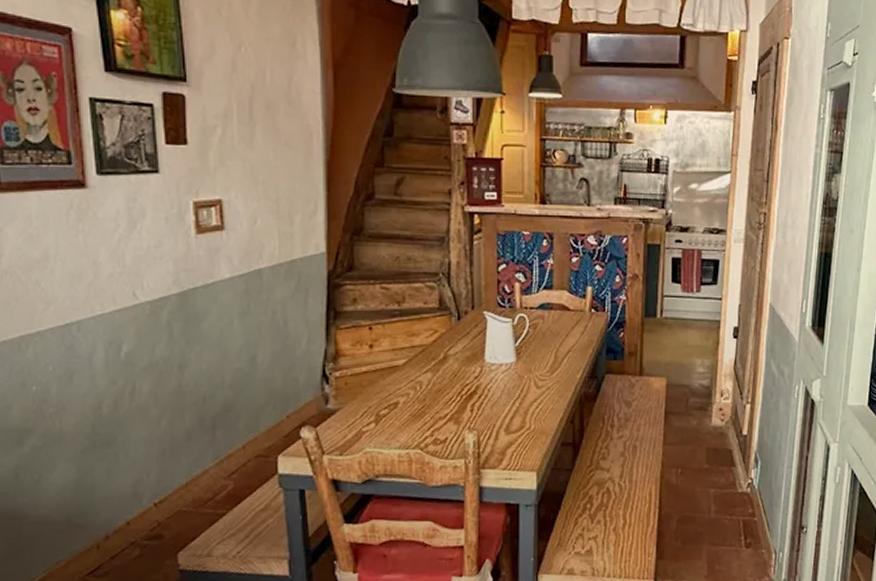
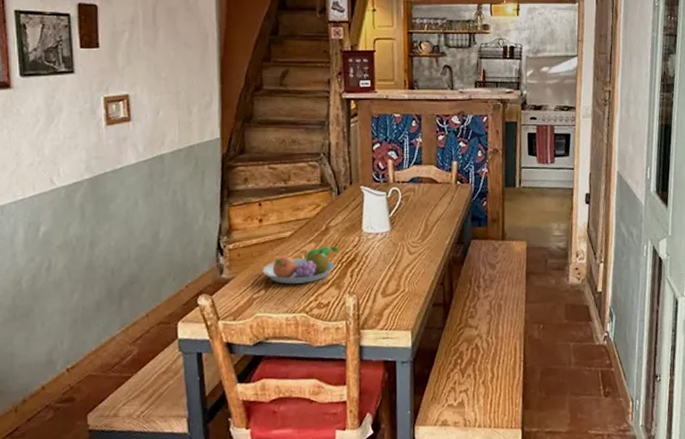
fruit bowl: none [372,377,458,417] -> present [262,246,339,284]

